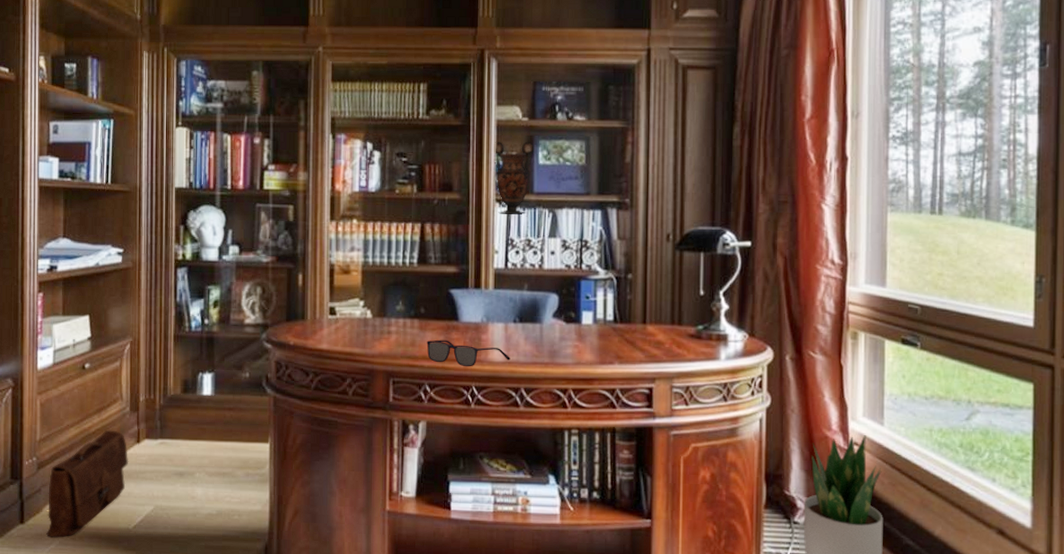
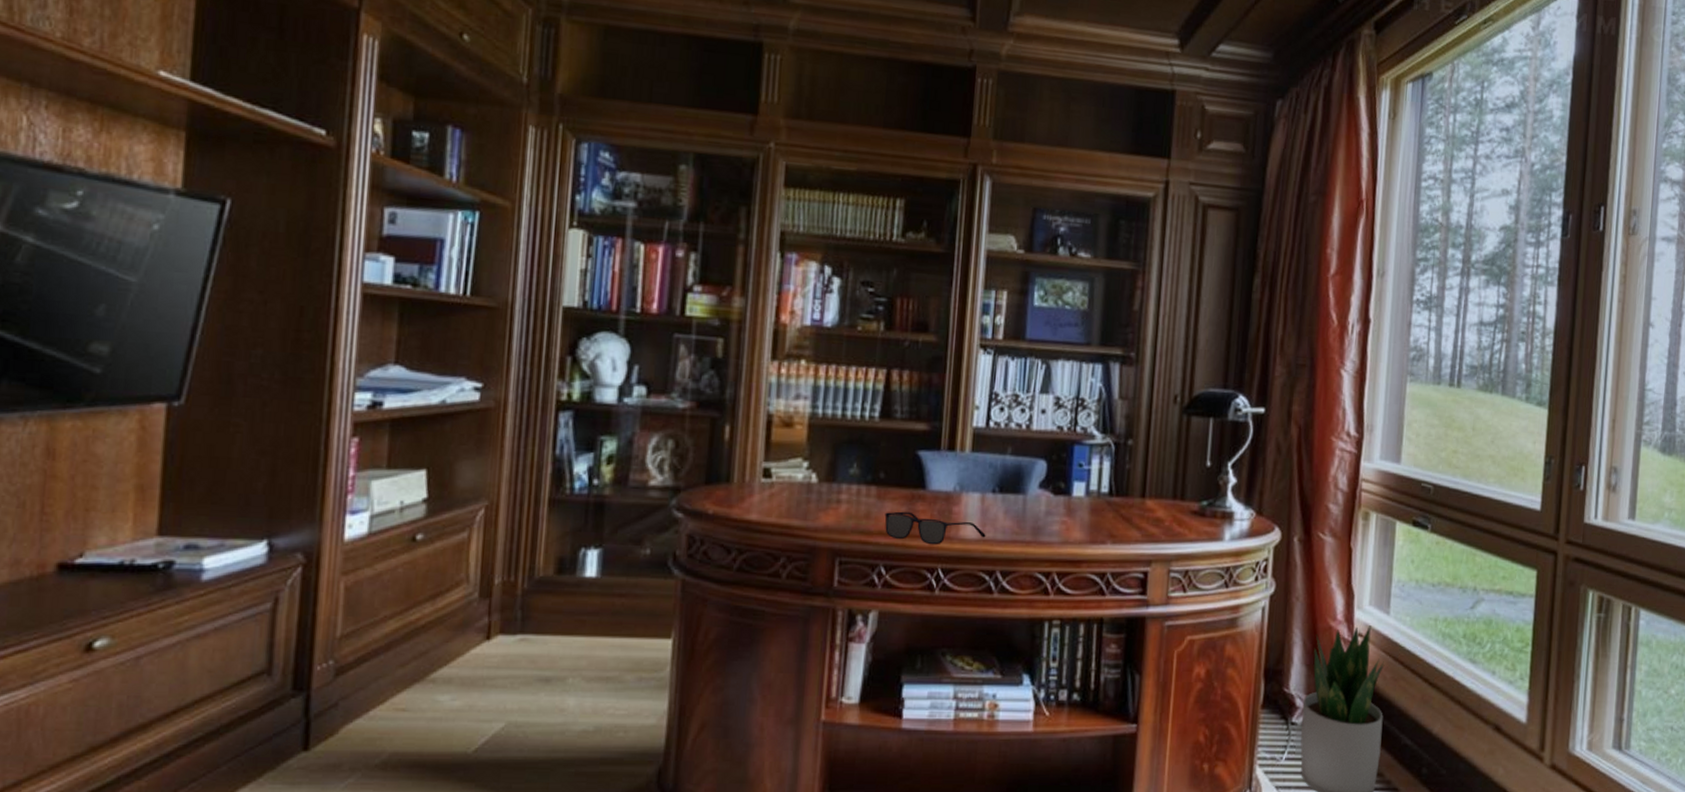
briefcase: present [46,430,129,538] -> none [343,622,473,768]
vase: present [495,142,533,215] -> none [981,276,1029,365]

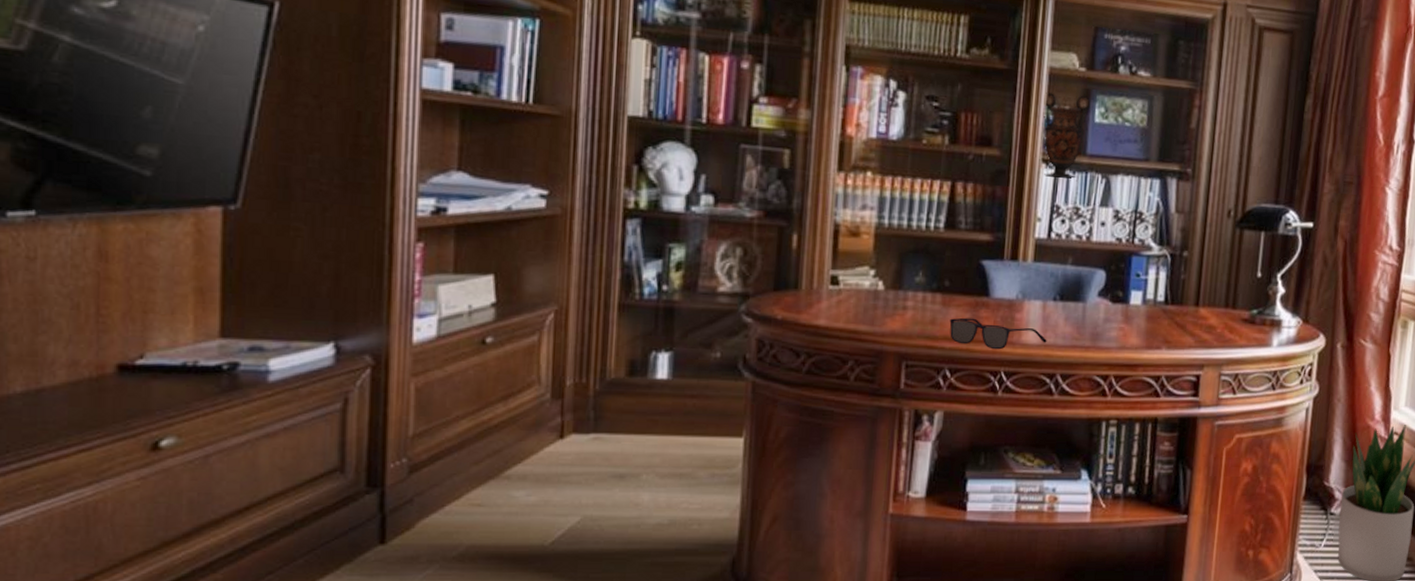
vase: none [981,276,1029,365] -> present [1043,93,1090,179]

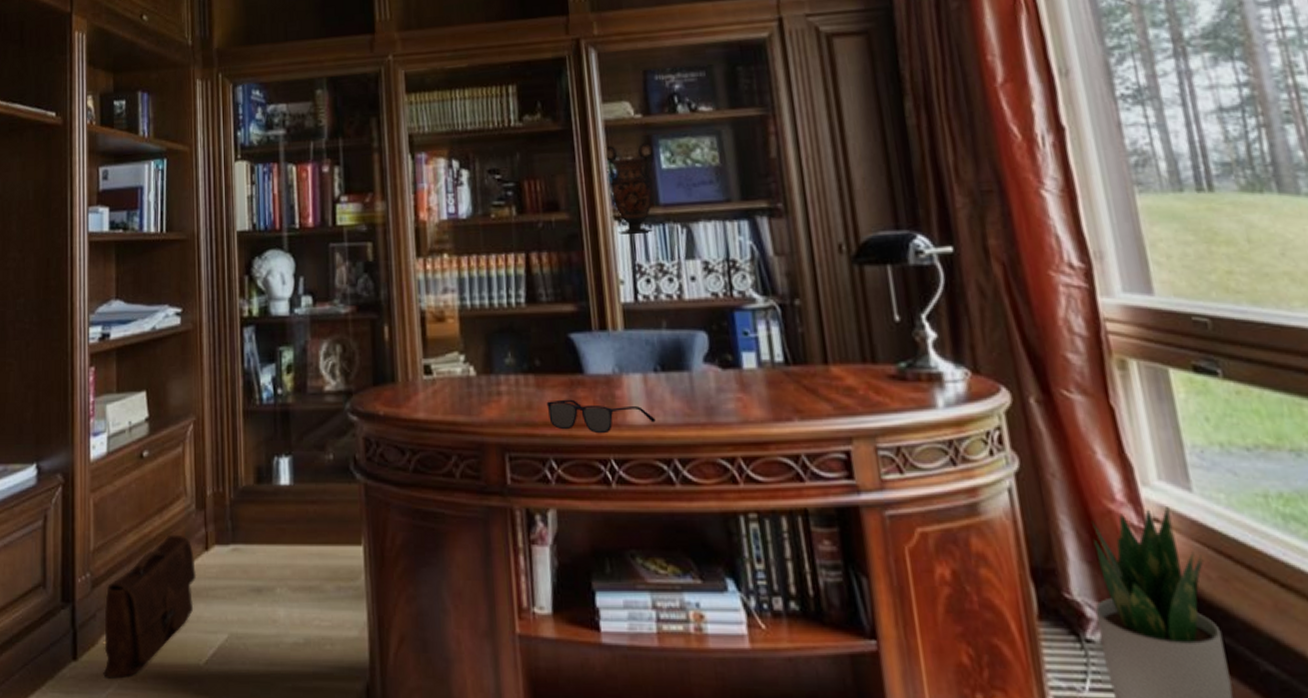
briefcase: none [420,422,548,560] -> present [103,534,197,679]

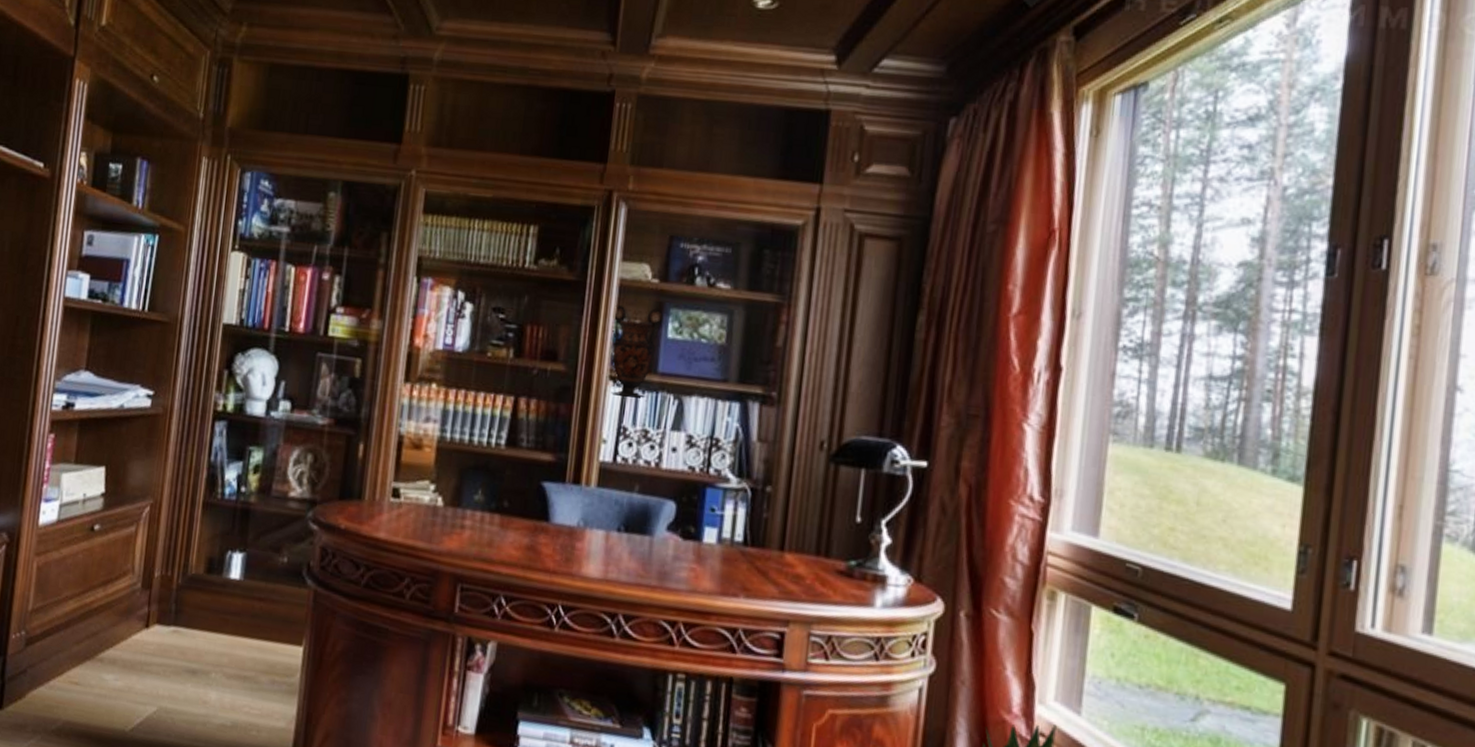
briefcase: present [103,534,197,679] -> none [27,607,134,732]
eyeglasses: present [546,399,656,434] -> none [506,542,609,581]

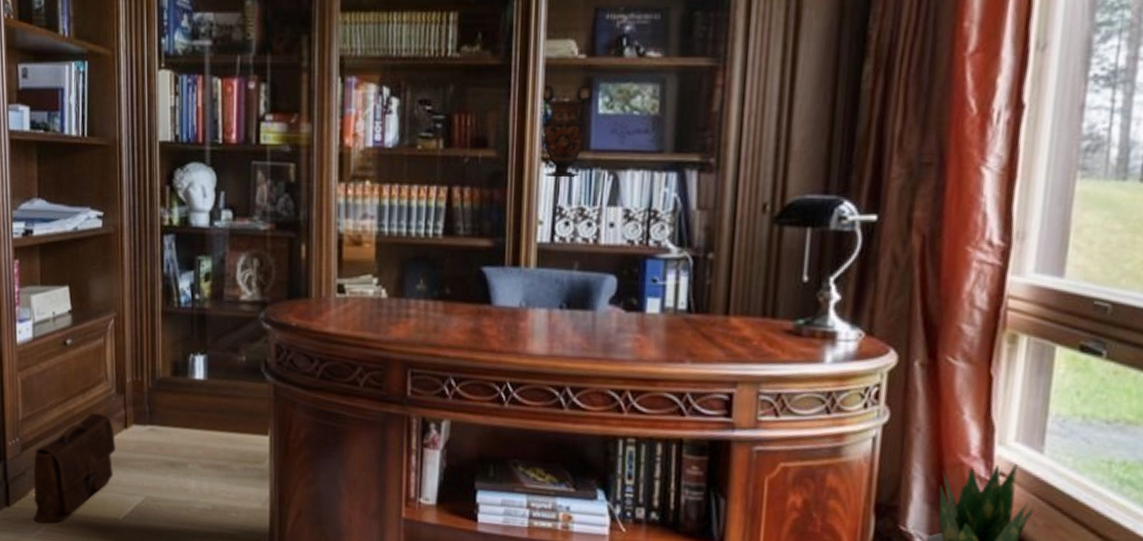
briefcase: none [27,607,134,732] -> present [33,412,117,523]

